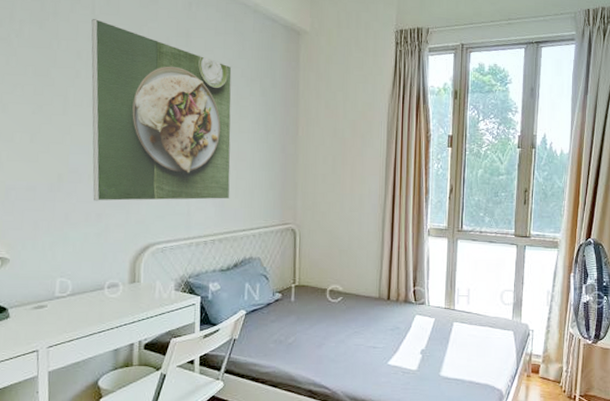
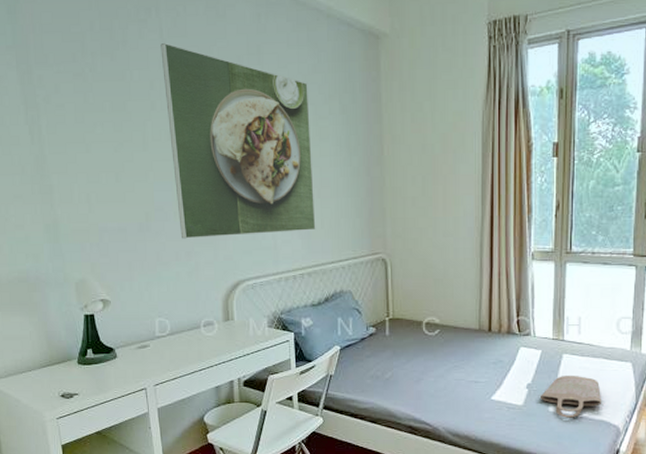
shopping bag: none [431,342,490,382] -> present [538,376,605,418]

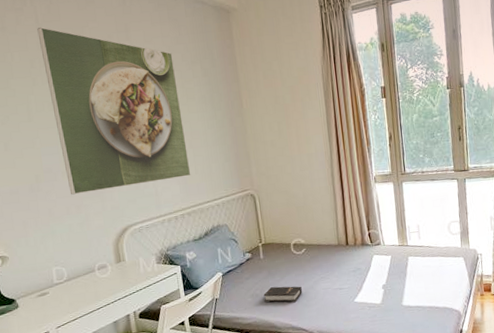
hardback book: none [385,370,430,390] -> present [263,286,302,303]
shopping bag: present [538,376,605,418] -> none [392,273,446,309]

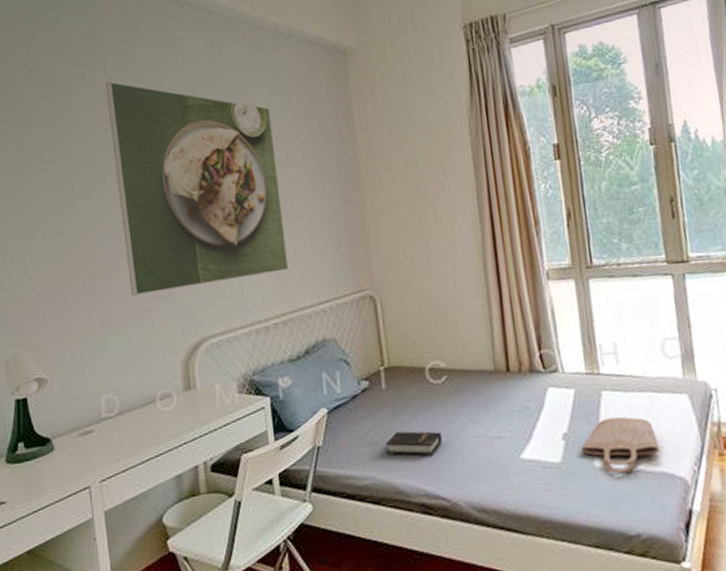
shopping bag: none [392,273,446,309] -> present [578,417,664,474]

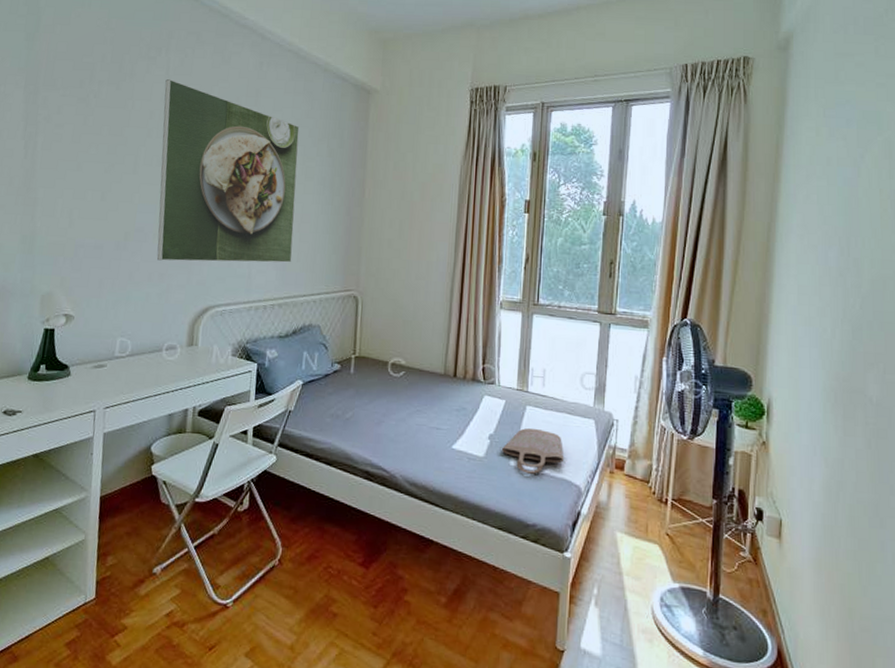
hardback book: present [385,431,442,456] -> none [344,410,392,434]

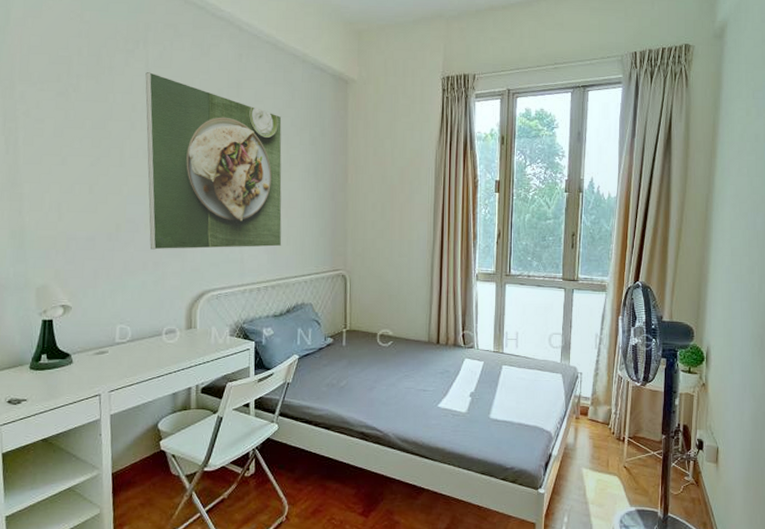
shopping bag: present [500,428,567,474] -> none [480,385,539,424]

